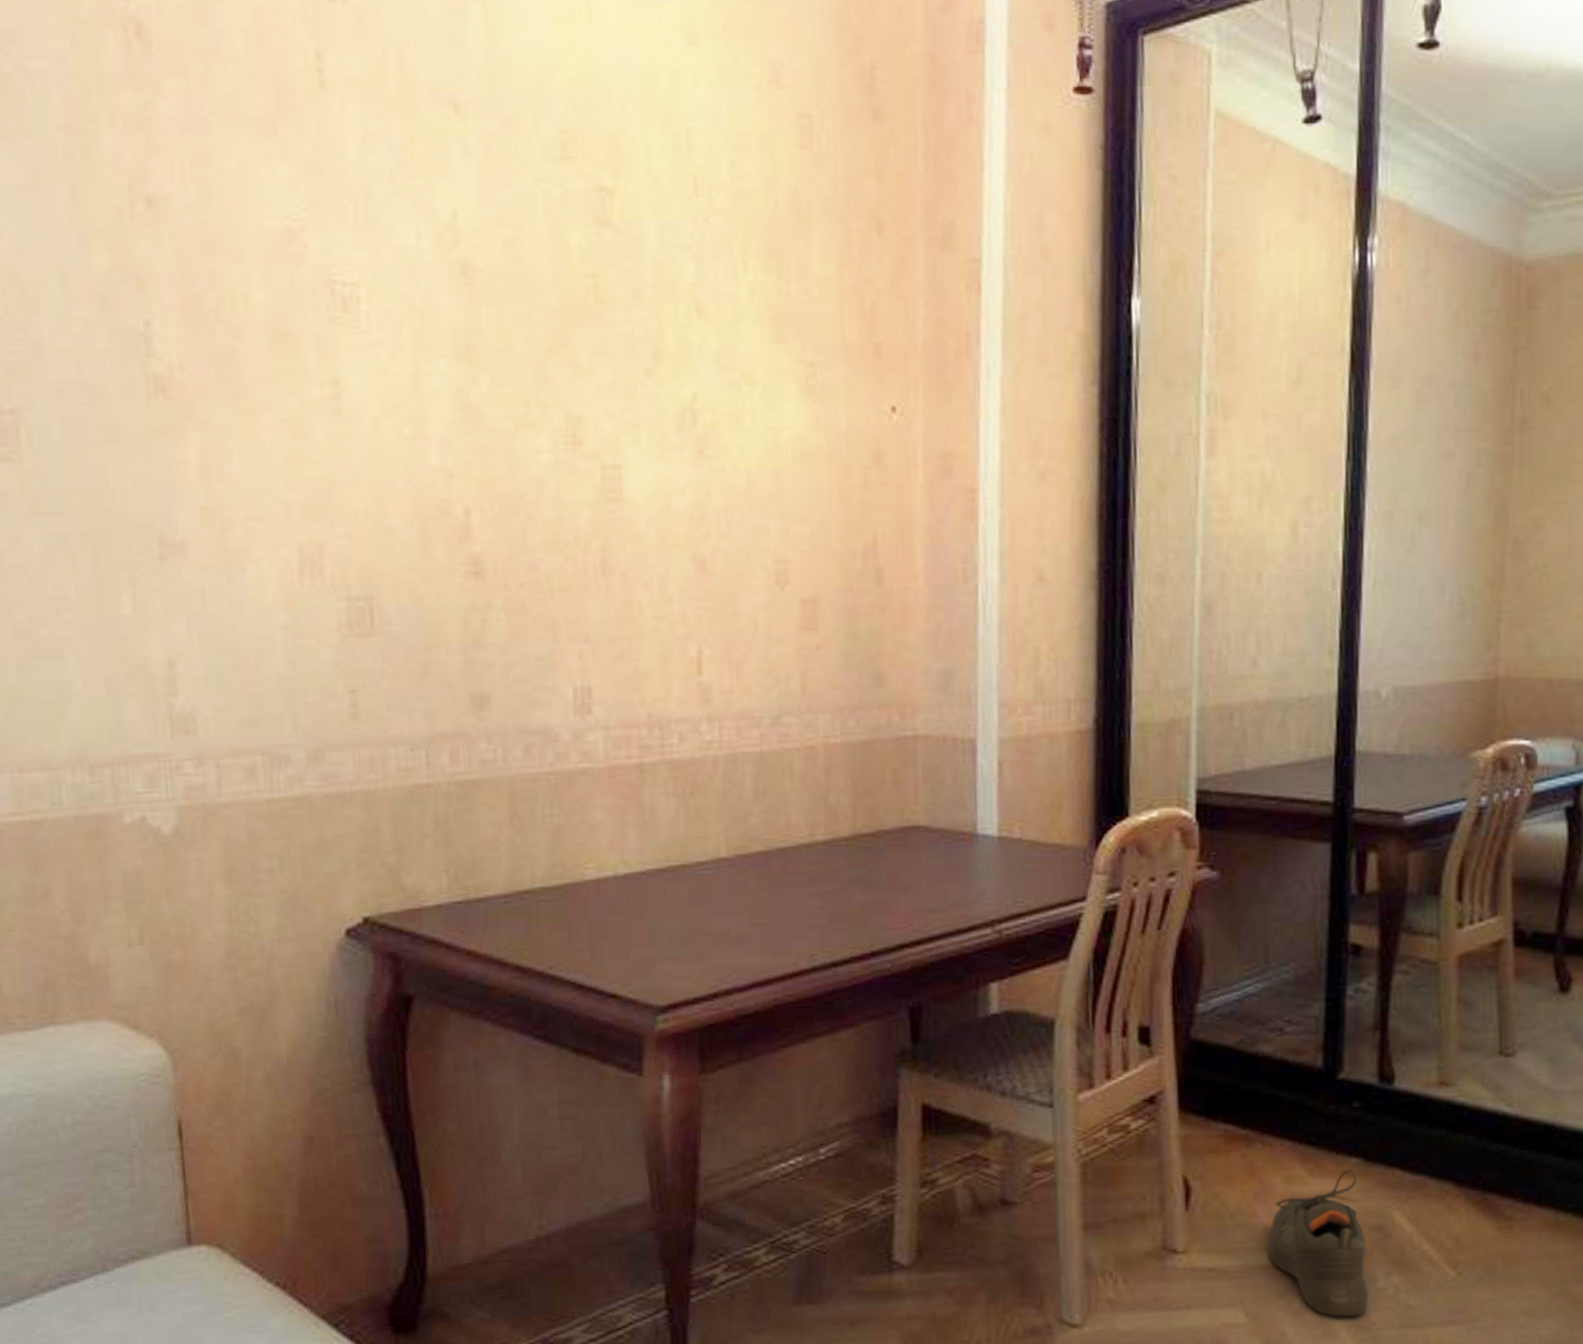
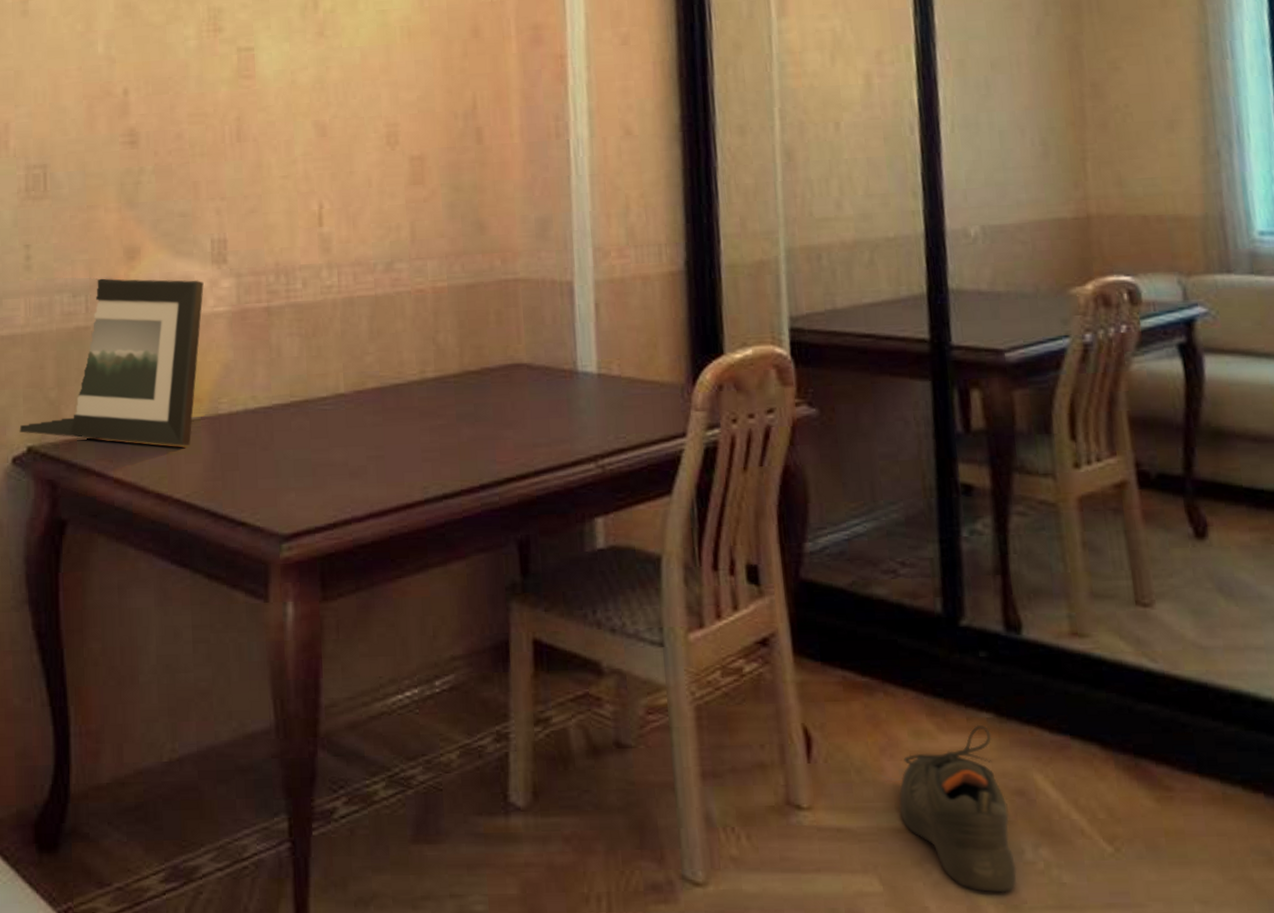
picture frame: none [352,730,566,915] -> present [19,278,204,447]

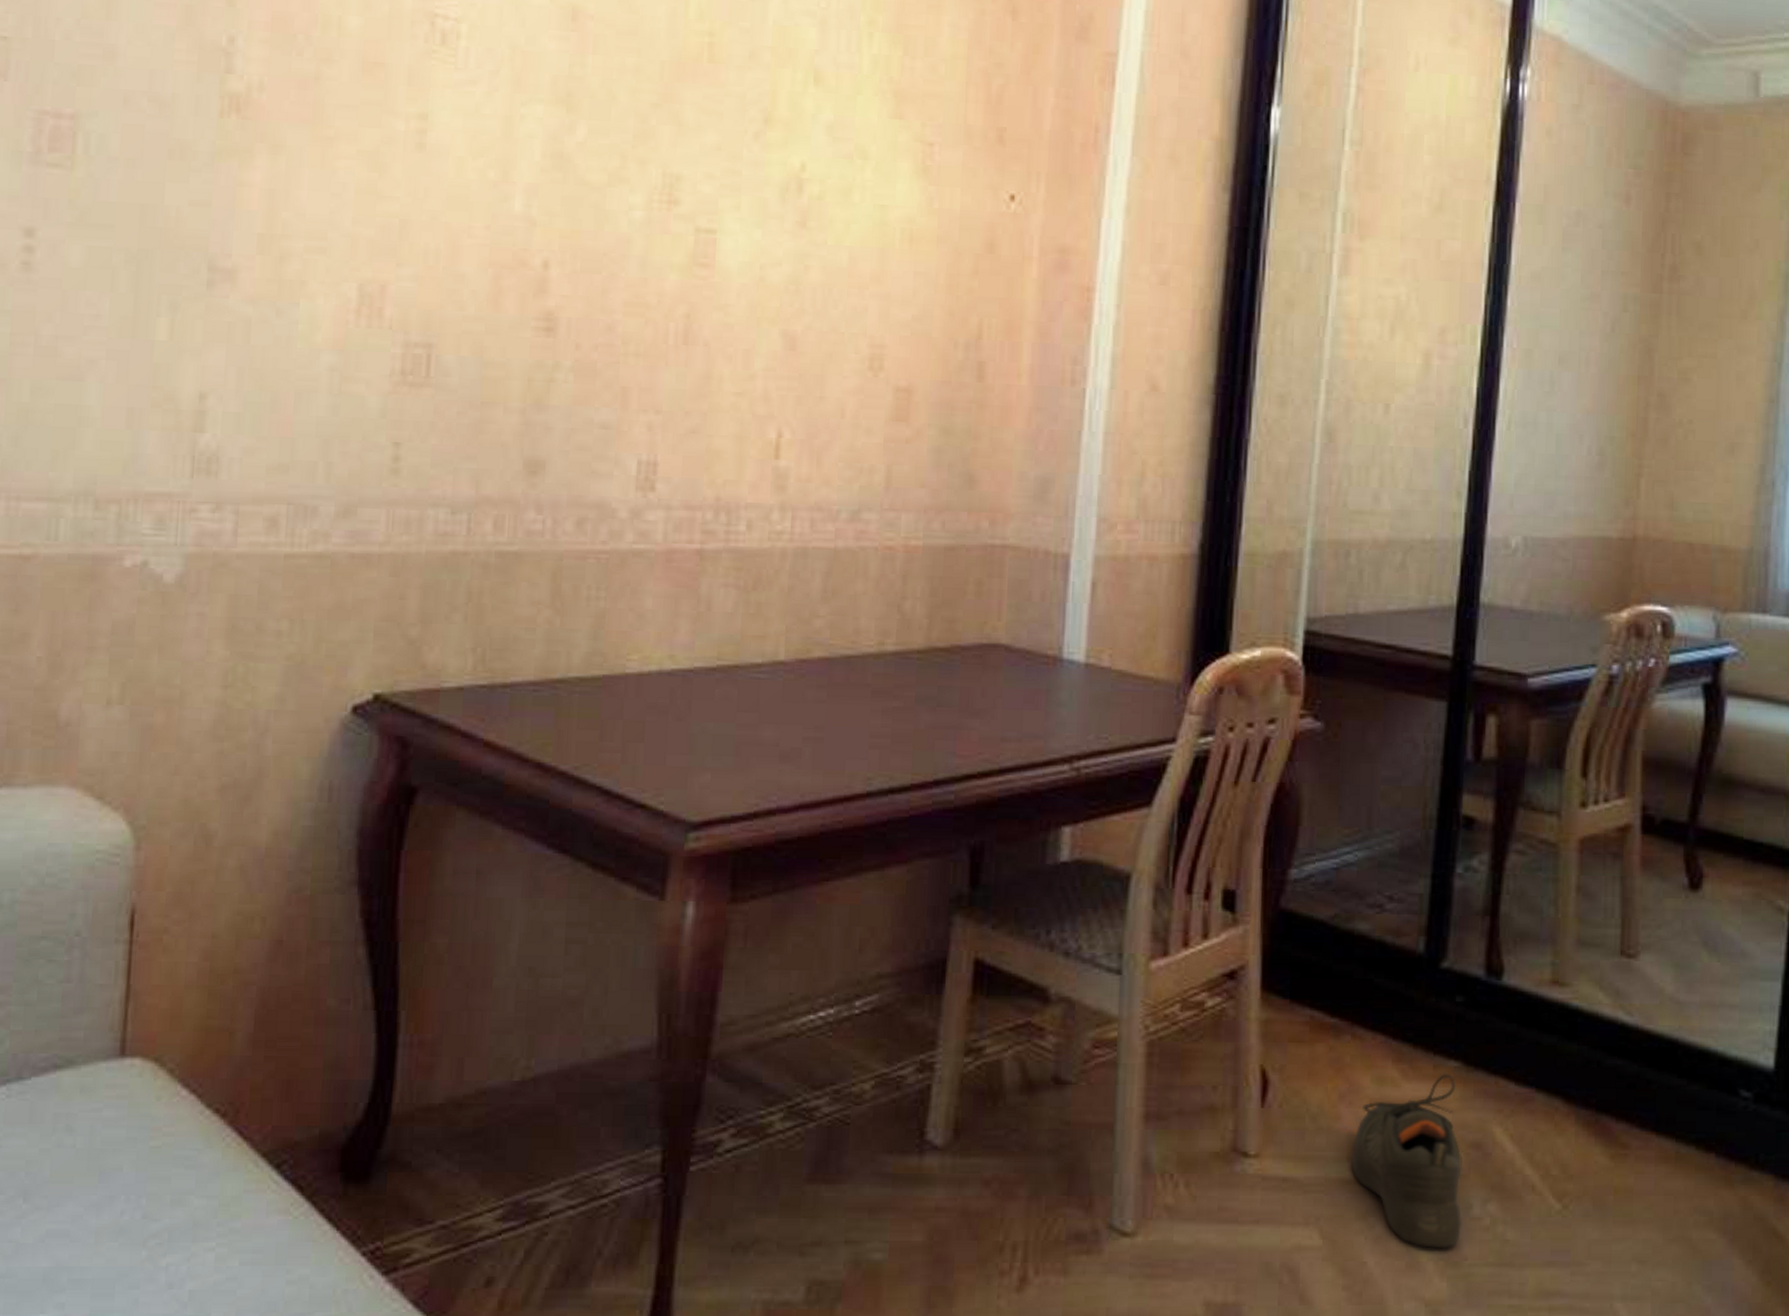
picture frame: present [19,278,204,447] -> none [365,494,623,709]

